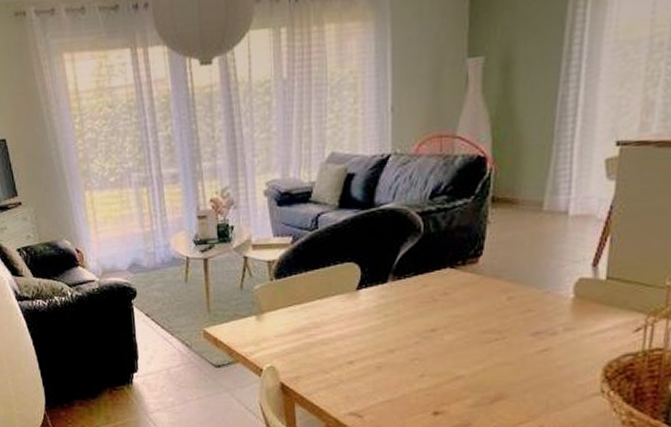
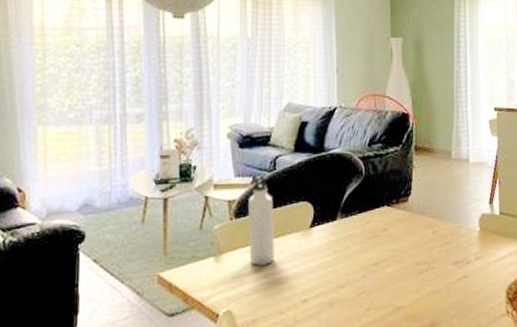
water bottle: none [289,235,317,326] -> present [249,176,274,266]

